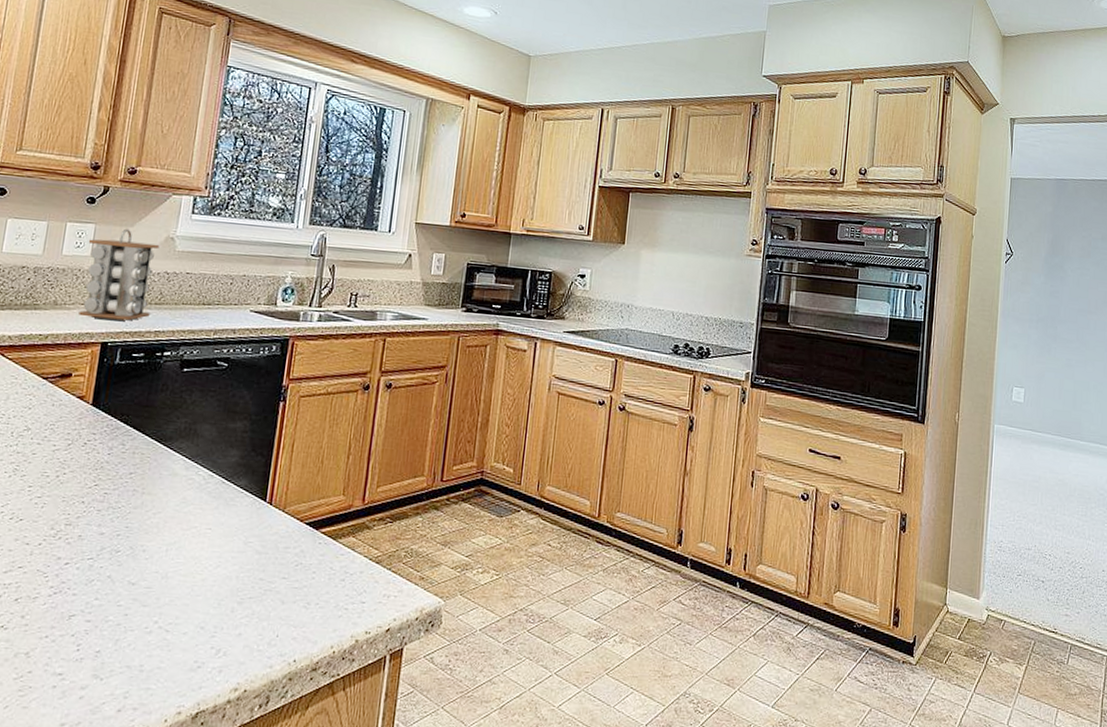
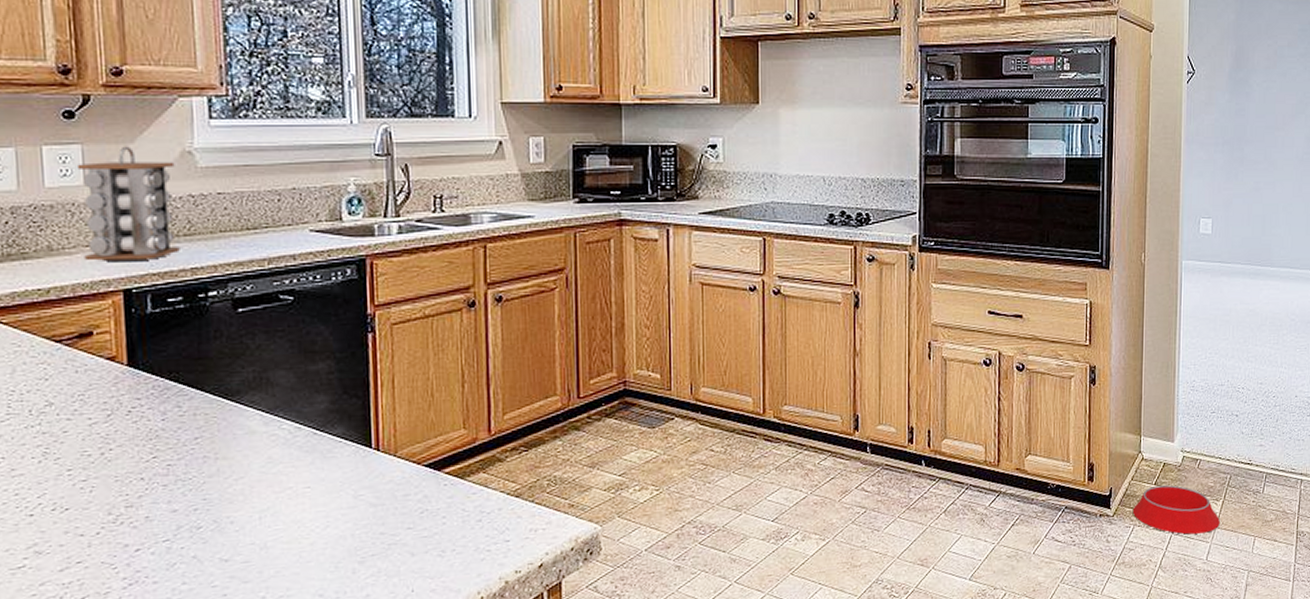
pet bowl: none [935,641,1023,697] -> present [1132,485,1220,534]

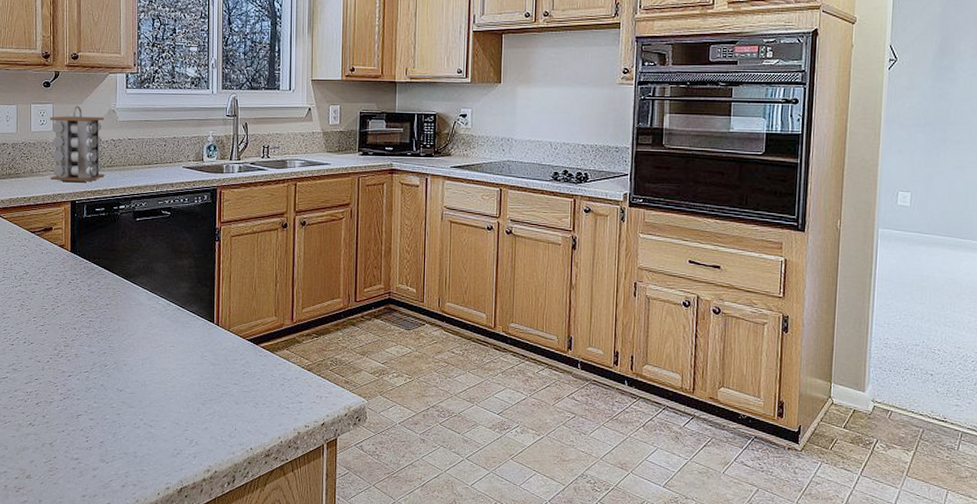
pet bowl: present [1132,485,1220,534] -> none [820,430,911,479]

